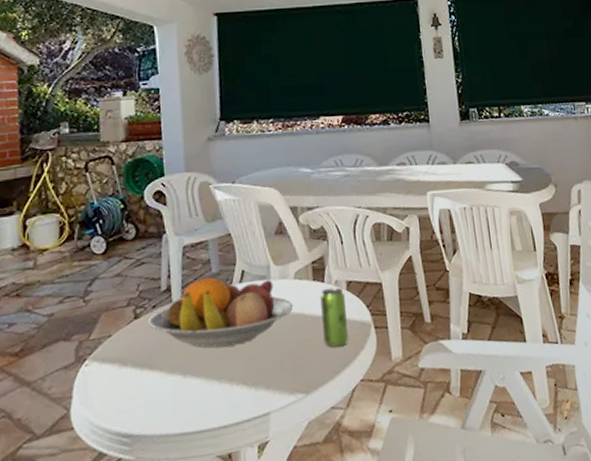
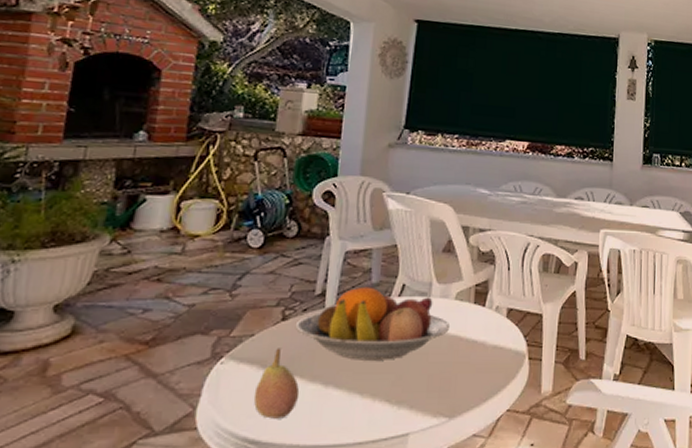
fruit: none [120,345,162,413] -> present [253,348,300,419]
beverage can: present [320,287,348,347] -> none [476,313,504,373]

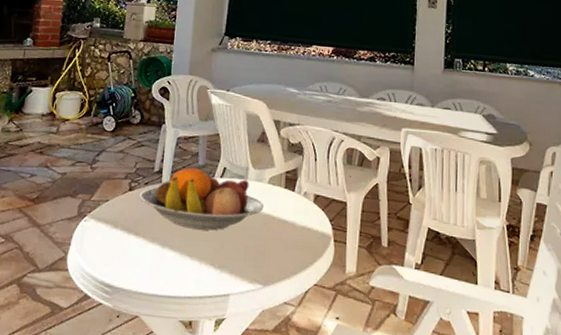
fruit: present [253,348,300,419] -> none [108,212,143,270]

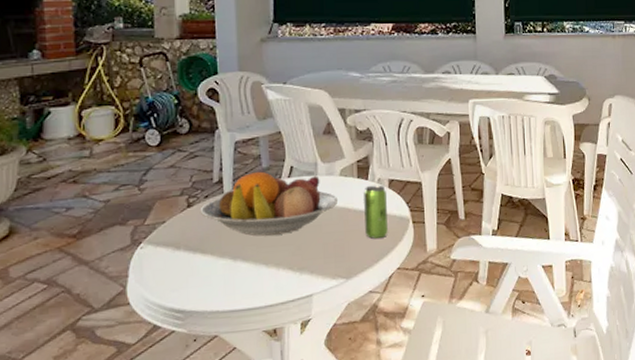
beverage can: none [286,197,311,251] -> present [364,185,388,239]

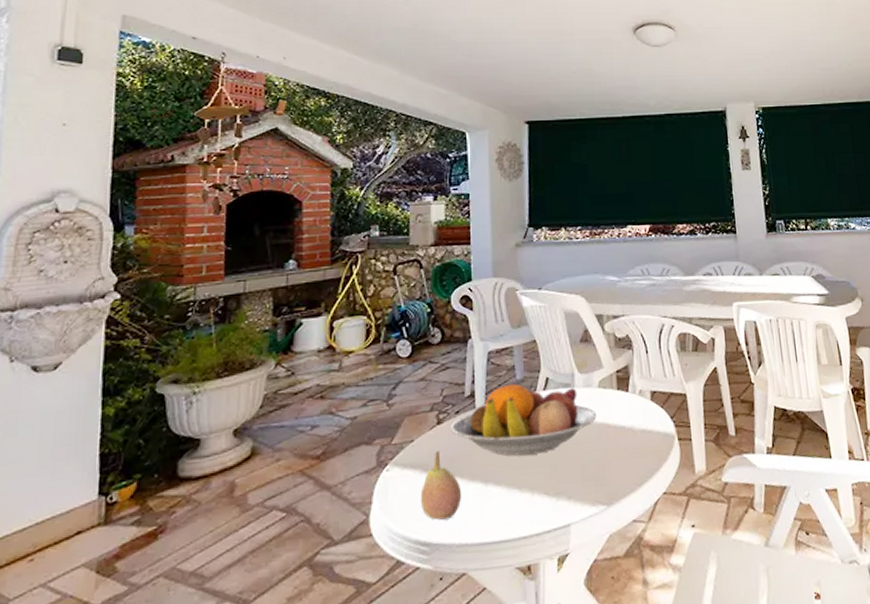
fruit: none [173,231,213,291] -> present [420,451,462,520]
beverage can: present [364,185,388,239] -> none [624,397,652,459]

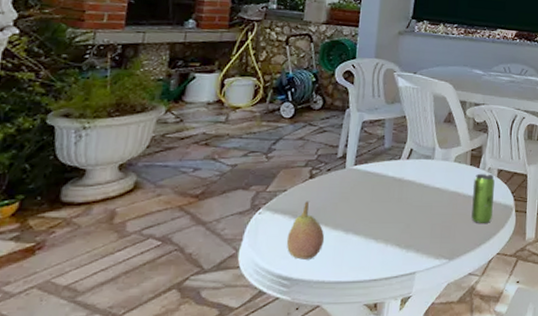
fruit bowl: present [450,383,597,457] -> none [320,151,451,212]
beverage can: none [624,397,652,459] -> present [471,173,495,223]

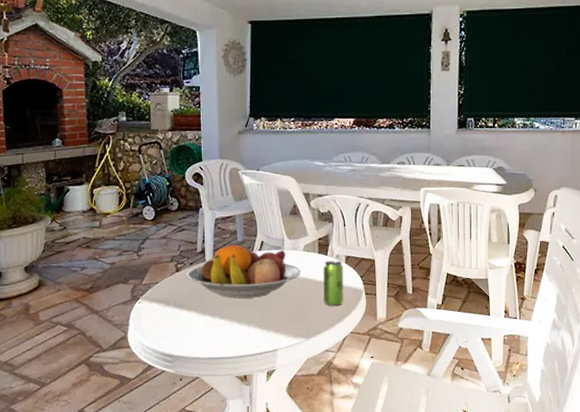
fruit: present [286,201,325,260] -> none [164,291,196,340]
fruit bowl: none [320,151,451,212] -> present [186,244,301,299]

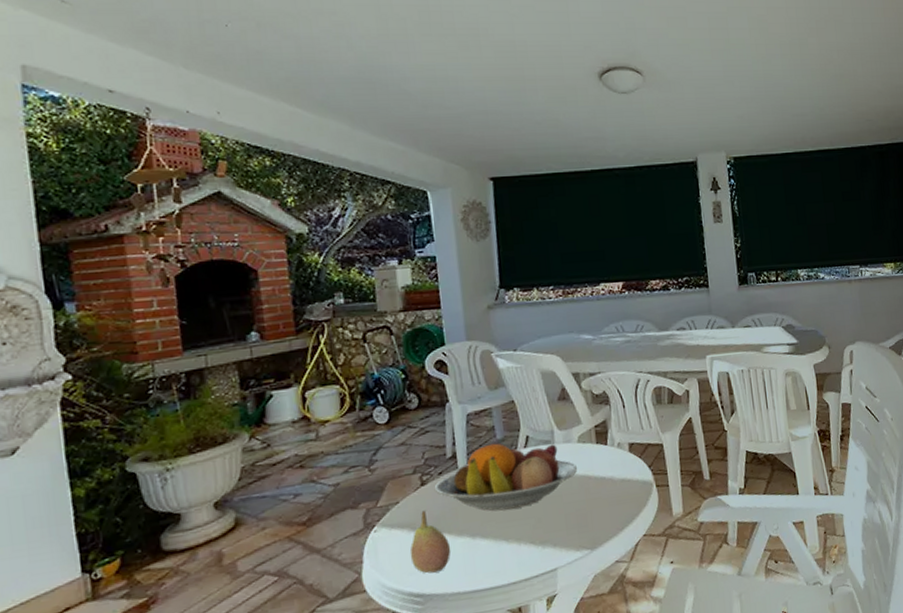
fruit: none [164,291,196,340] -> present [410,510,451,574]
beverage can: present [323,260,343,306] -> none [604,449,631,506]

